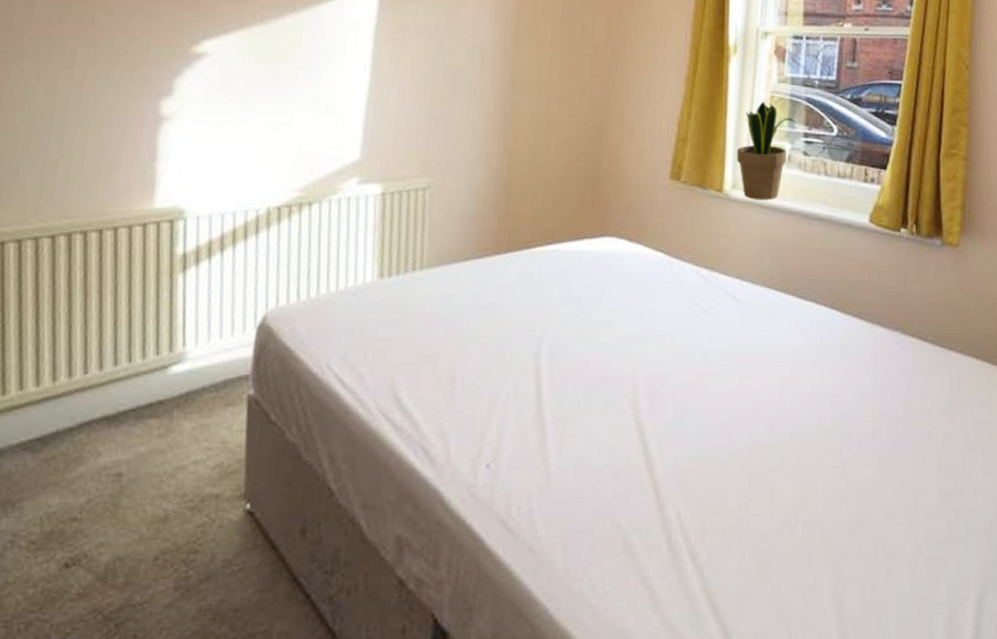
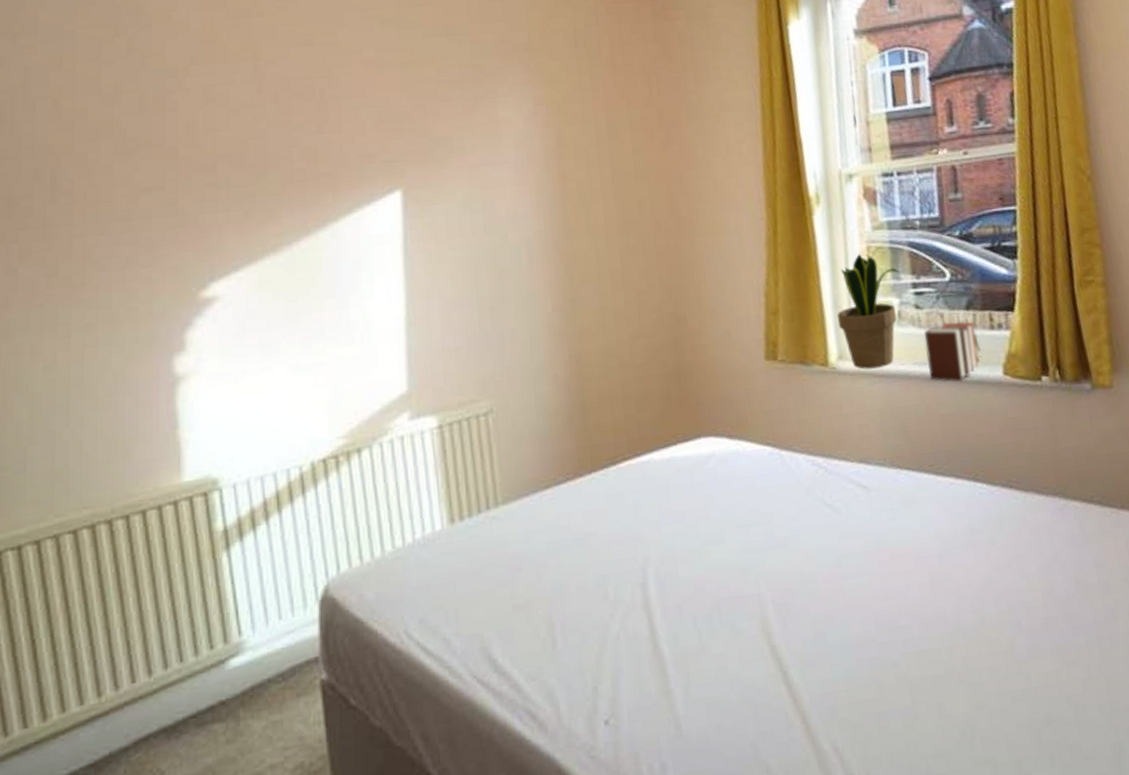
books: none [806,170,854,223] -> present [924,321,983,383]

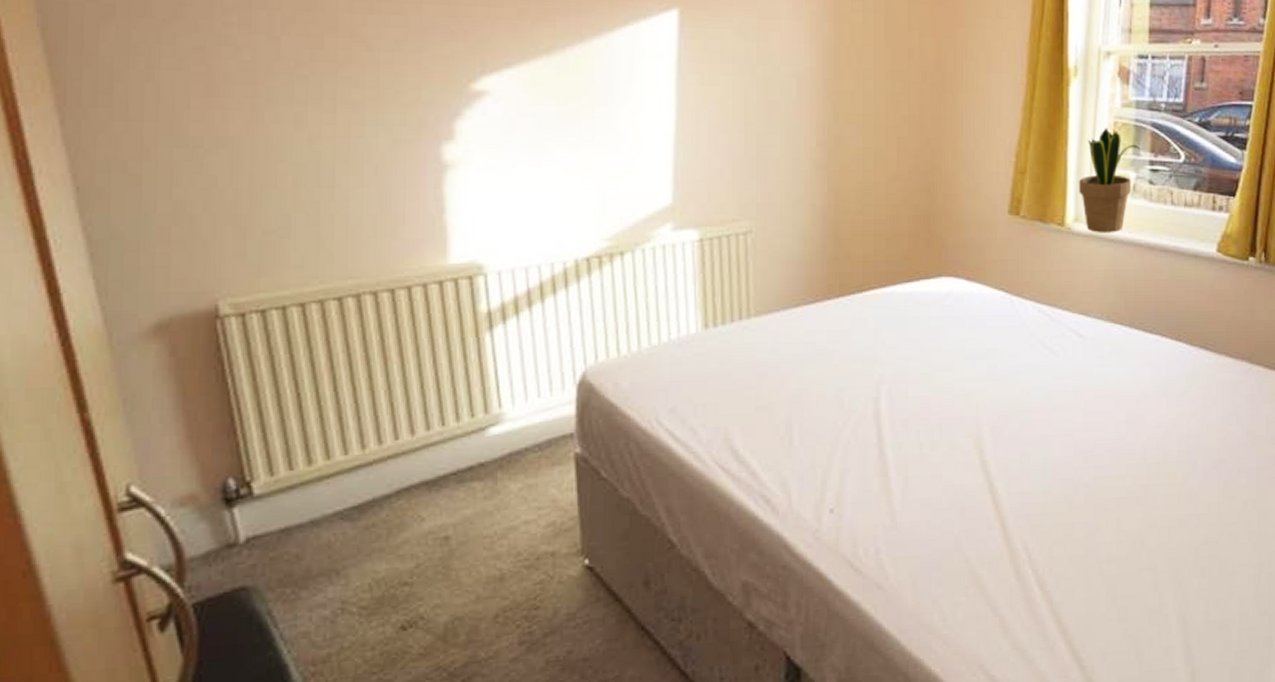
books: present [924,321,983,383] -> none [1152,199,1202,254]

